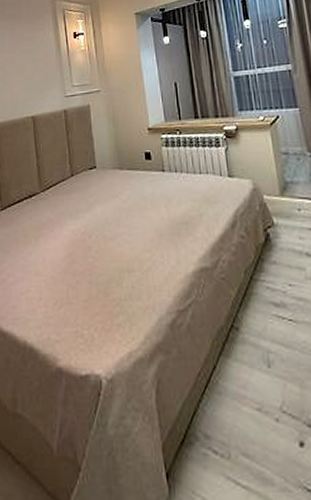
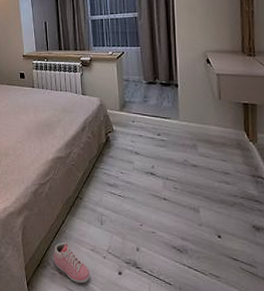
sneaker: none [203,399,259,467] -> present [54,242,90,284]

